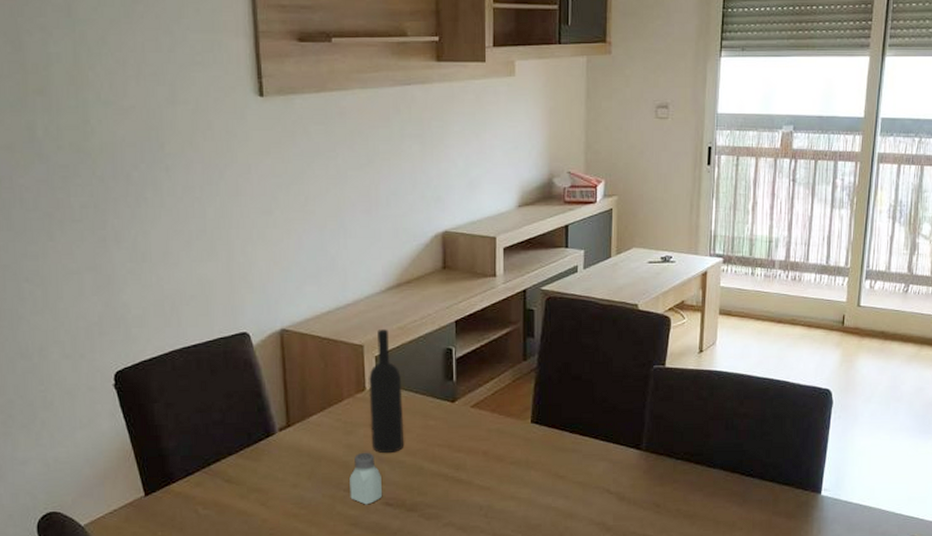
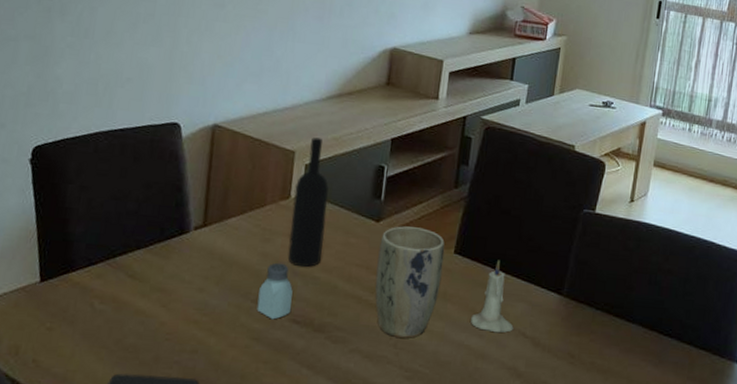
plant pot: none [458,403,522,508] -> present [375,226,445,338]
candle: none [556,424,598,493] -> present [471,260,514,333]

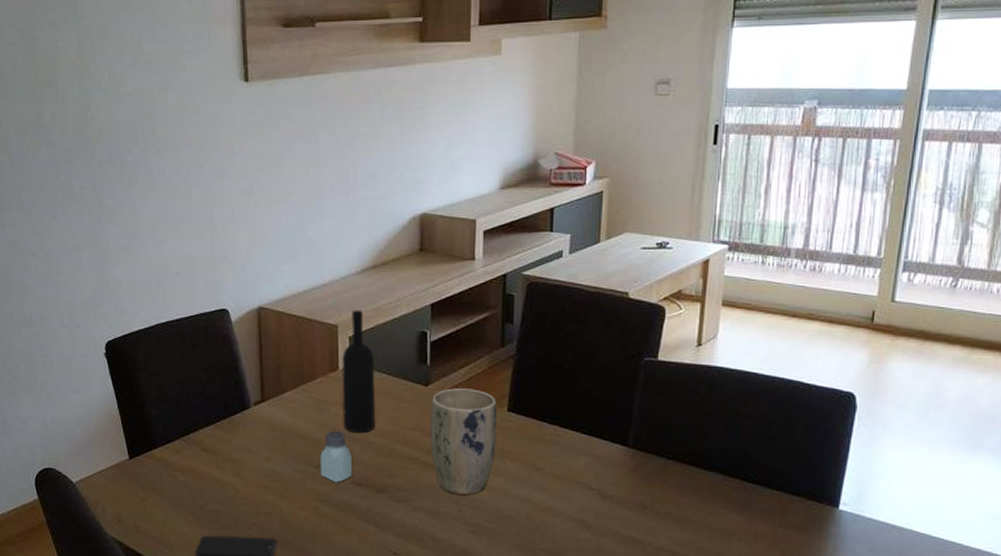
candle: present [471,260,514,333] -> none [532,415,578,487]

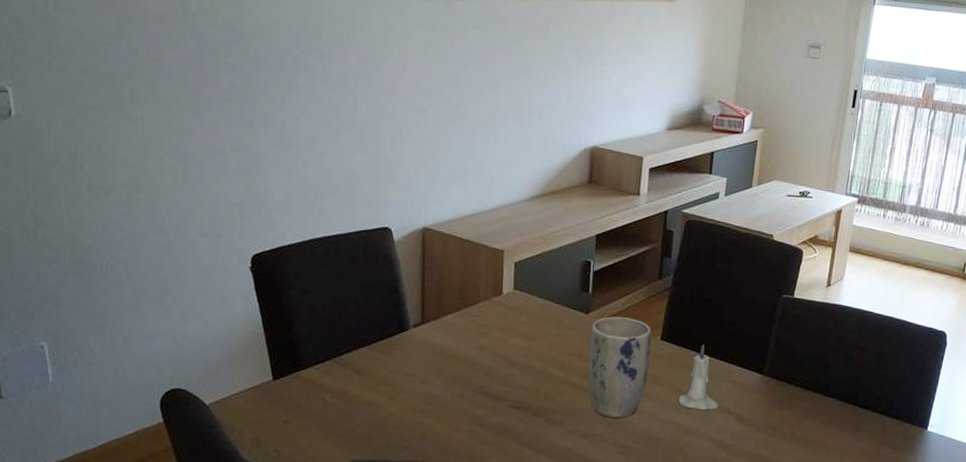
saltshaker: present [320,430,352,483] -> none [478,354,511,406]
wine bottle: present [342,310,376,433] -> none [503,236,538,357]
candle: none [532,415,578,487] -> present [679,344,719,411]

